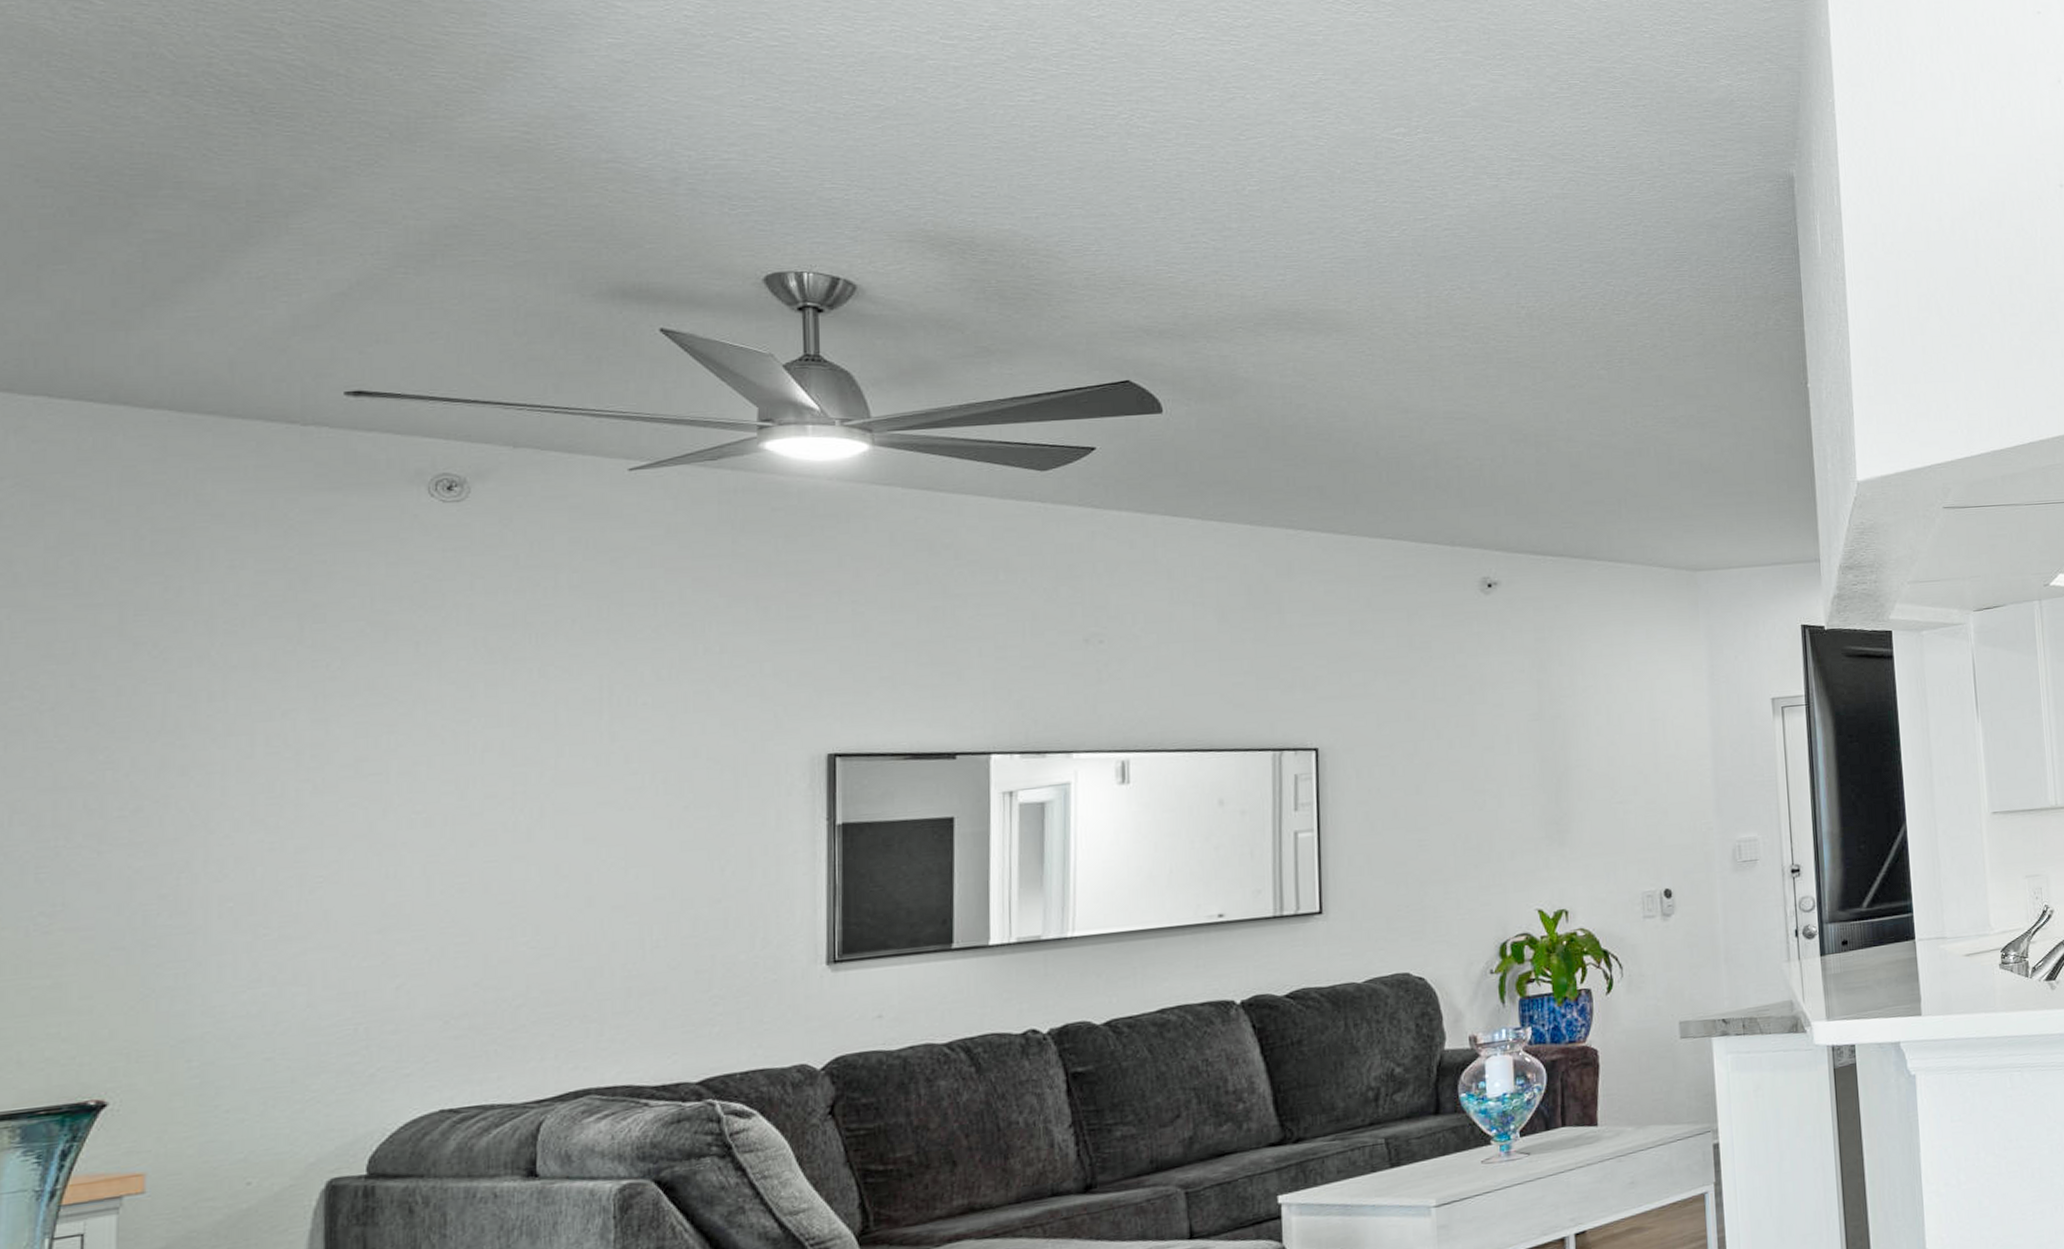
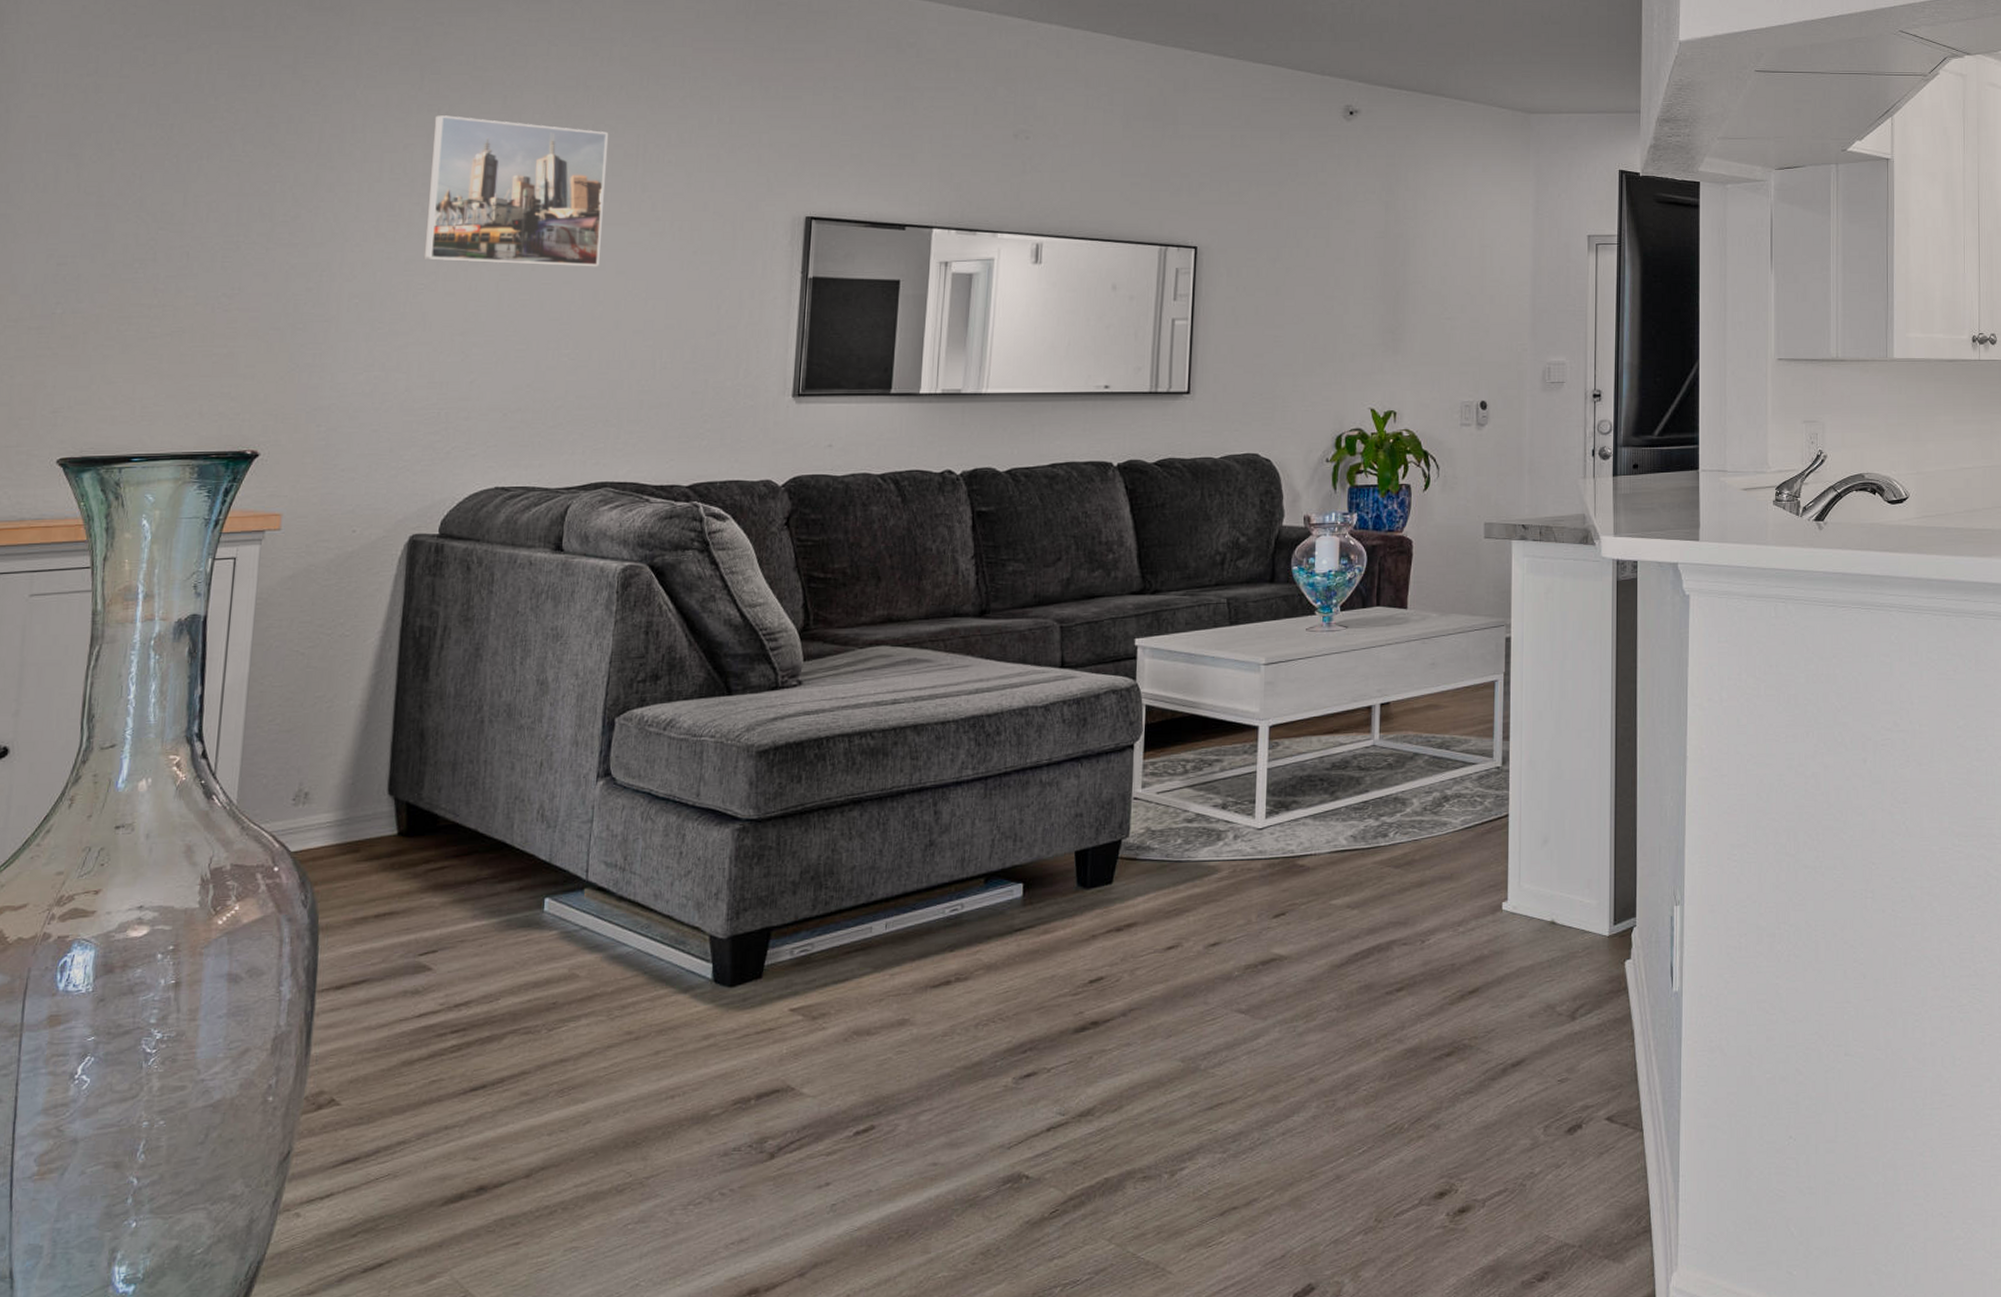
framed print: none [320,671,560,847] -> present [423,115,608,267]

